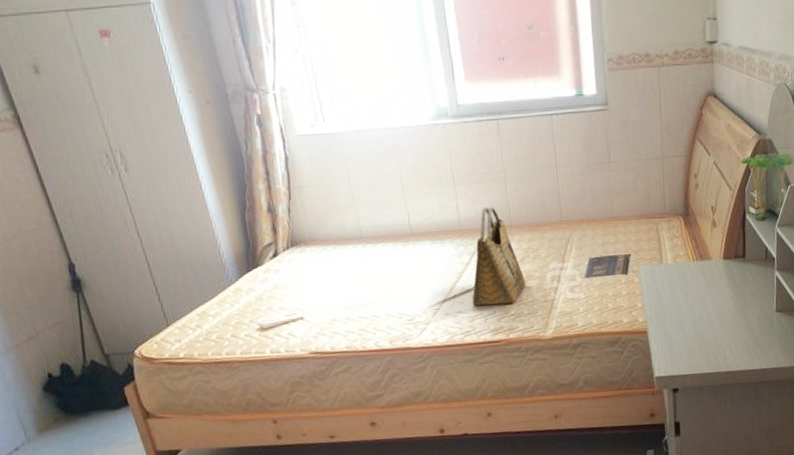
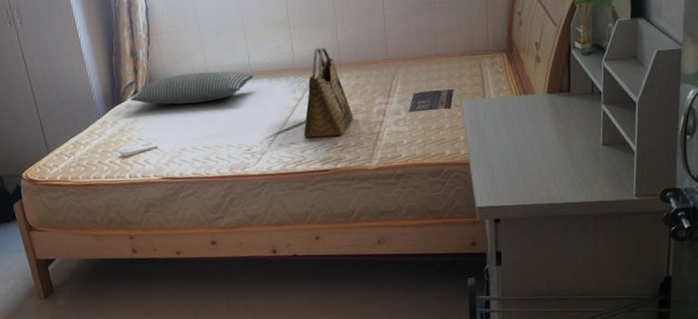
pillow: none [268,231,415,269] -> present [130,71,254,105]

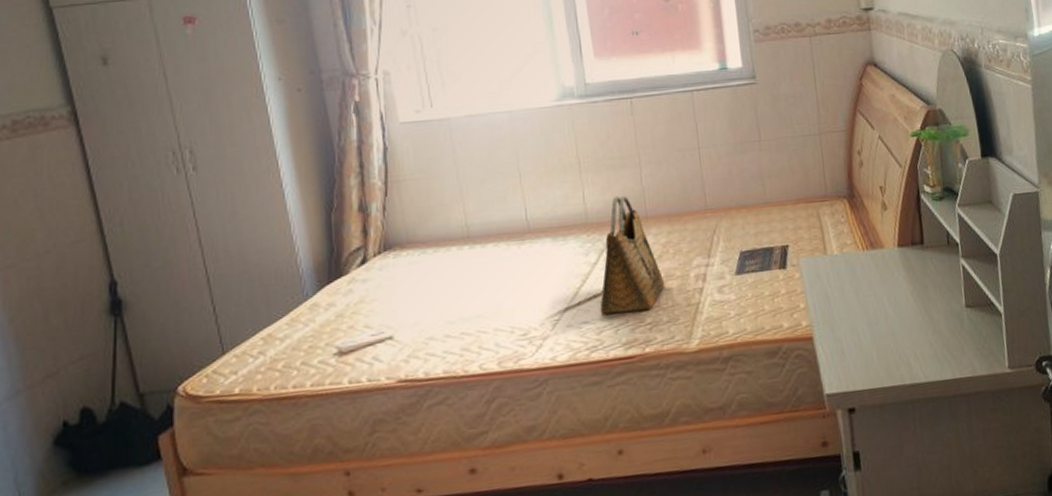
pillow: present [130,71,254,105] -> none [354,229,533,277]

